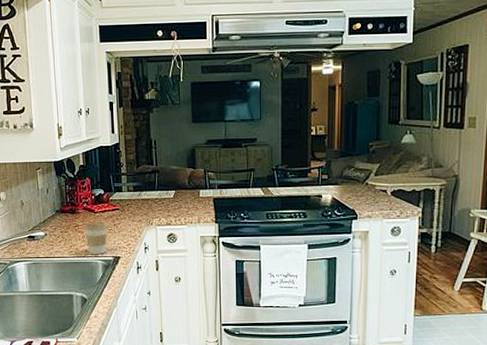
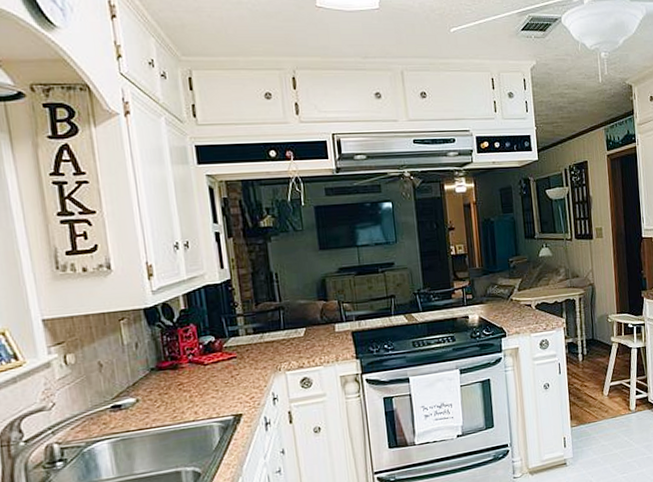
coffee cup: present [85,222,107,255] -> none [192,375,224,417]

